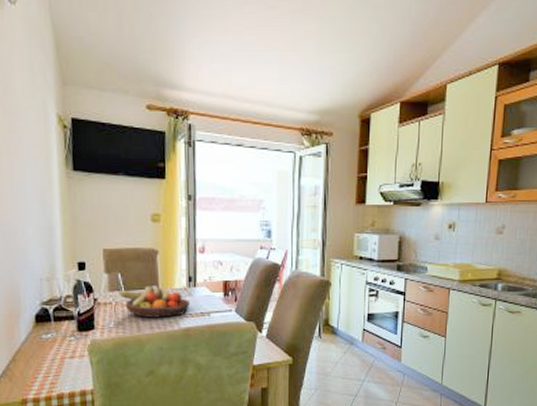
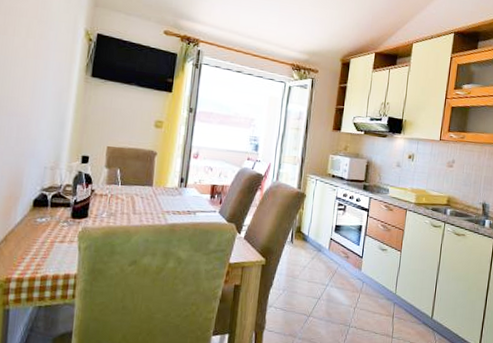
fruit bowl: present [118,286,191,318] -> none [115,182,180,213]

